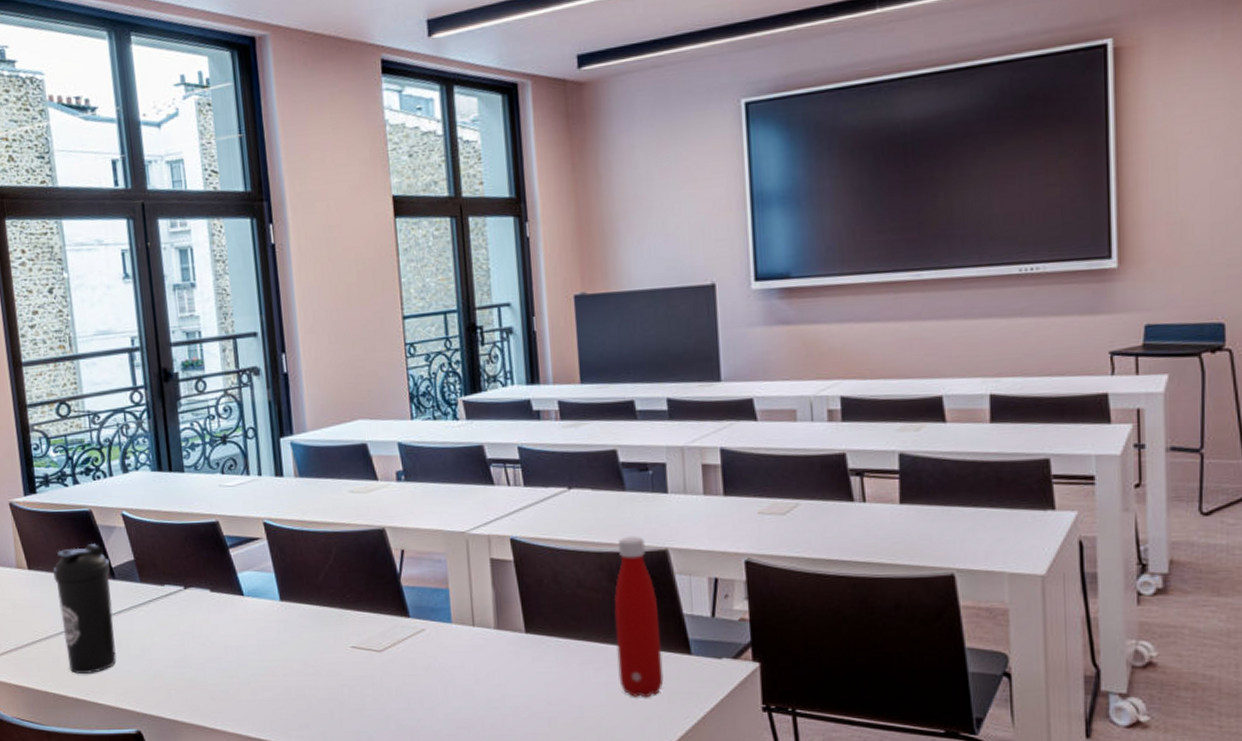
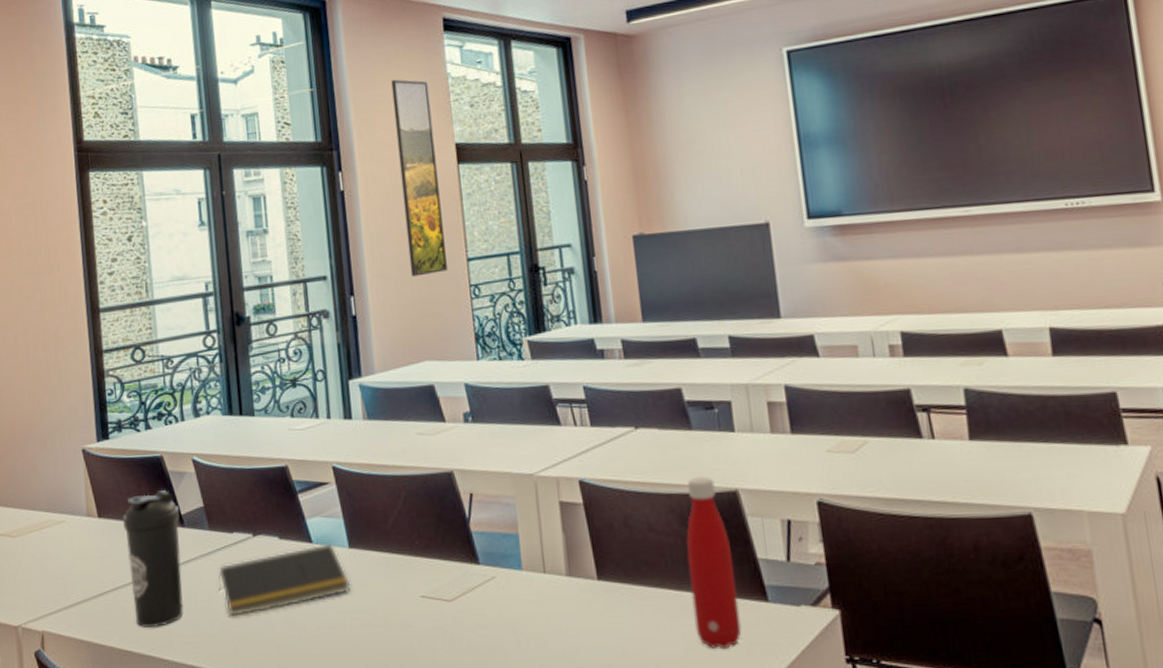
notepad: none [150,596,283,664] -> present [218,543,351,616]
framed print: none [325,125,382,335] -> present [391,79,447,277]

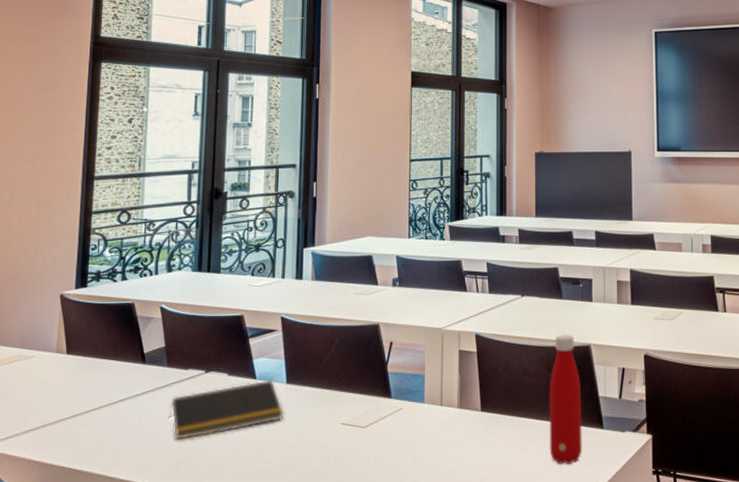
water bottle: present [122,490,184,627] -> none [88,332,142,449]
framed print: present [391,79,447,277] -> none [364,18,396,170]

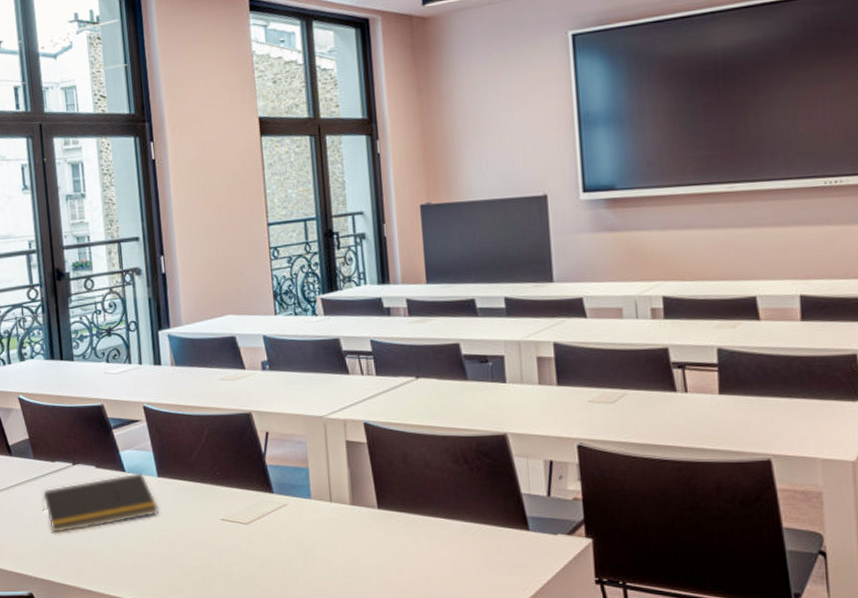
bottle: present [549,334,582,464] -> none [457,421,504,569]

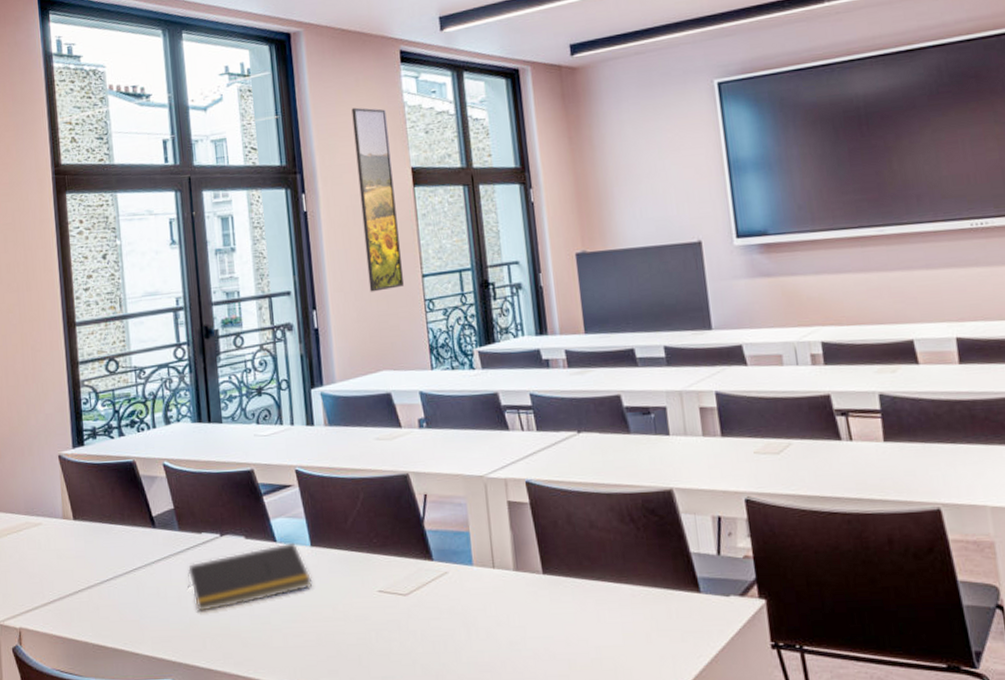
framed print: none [200,56,249,239] -> present [351,107,404,292]

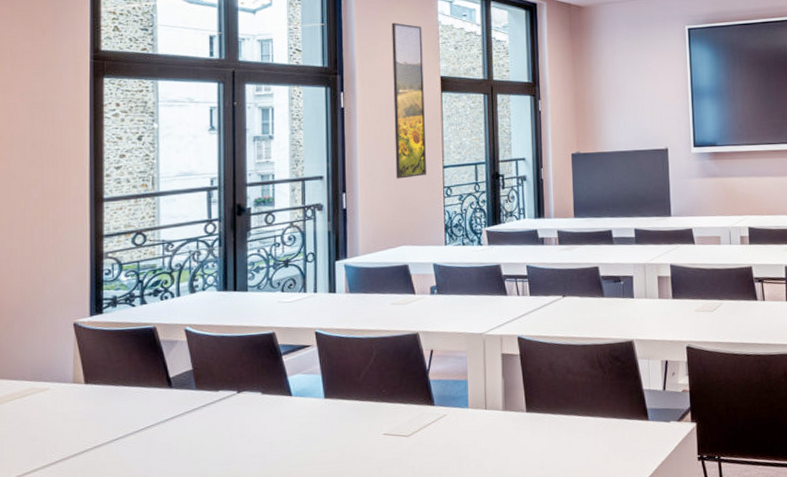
notepad: present [187,542,313,611] -> none [200,395,324,462]

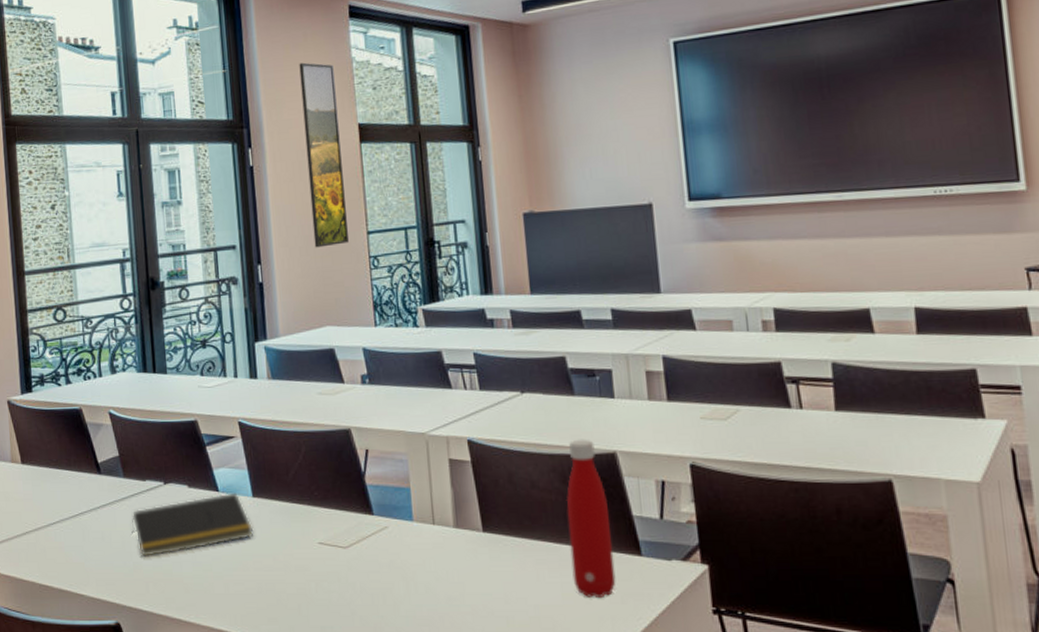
notepad: none [200,395,324,462] -> present [131,492,254,556]
bottle: none [593,331,629,458] -> present [566,439,616,597]

